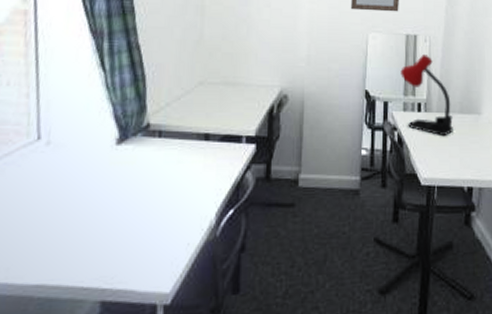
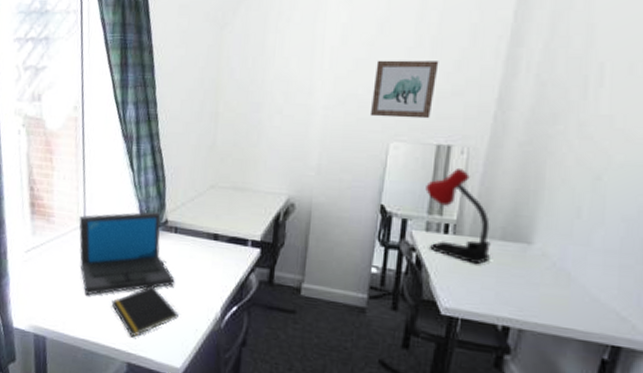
laptop: none [30,116,160,228] -> present [79,211,175,296]
notepad: none [77,201,166,269] -> present [111,285,179,338]

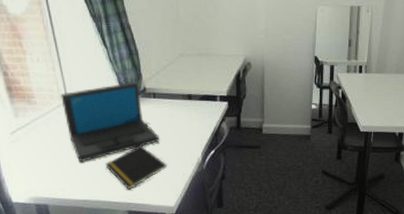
desk lamp: present [425,167,491,265] -> none [345,23,389,93]

